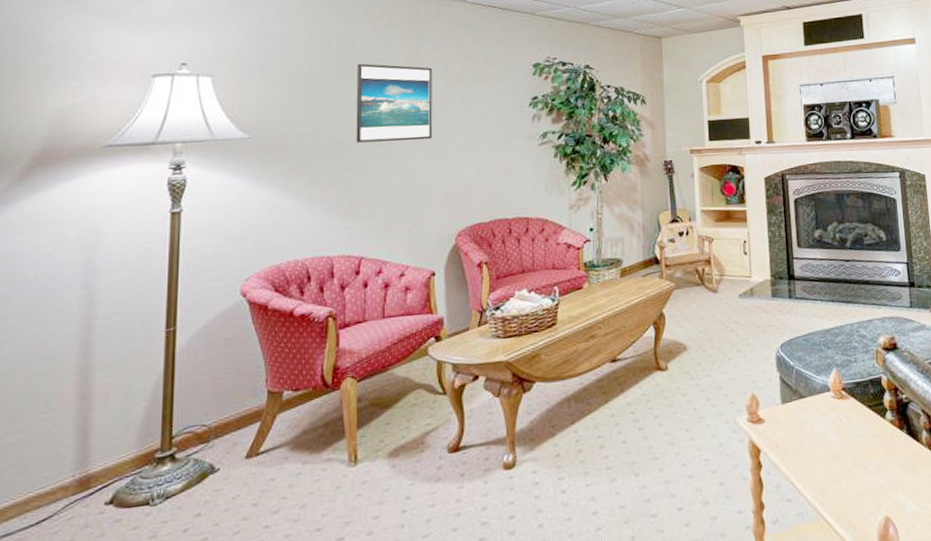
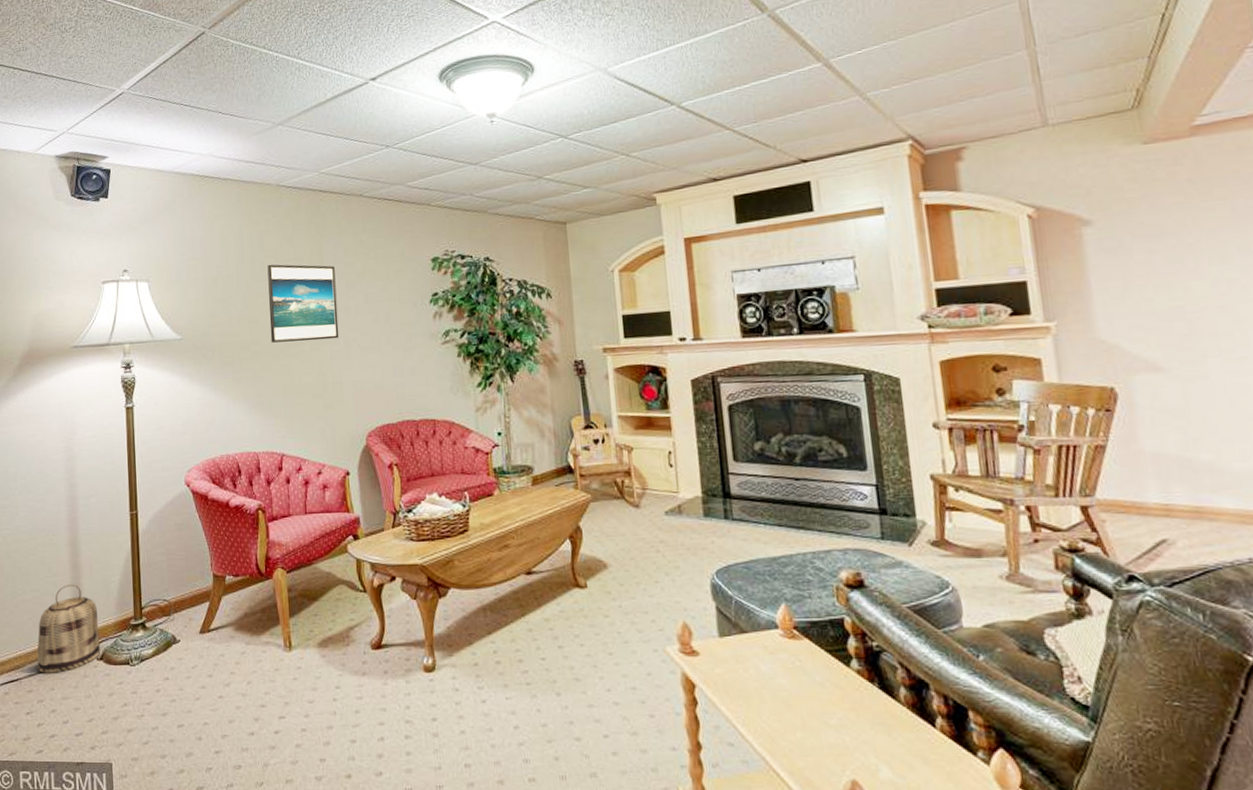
basket: none [17,418,112,531] -> present [37,584,101,673]

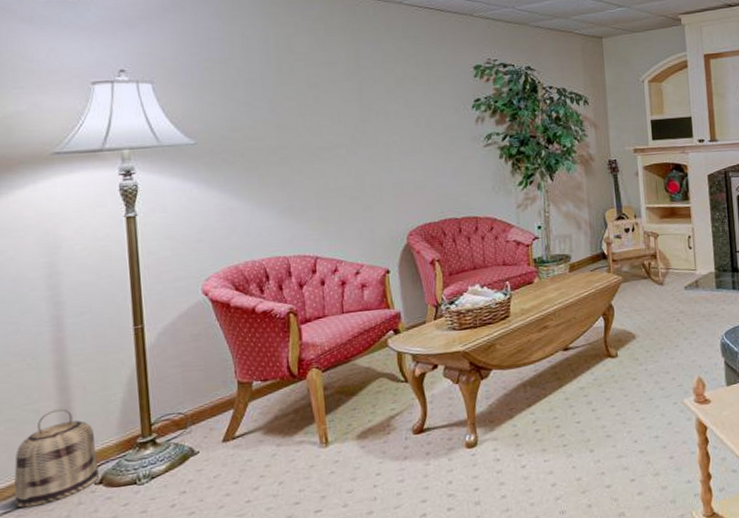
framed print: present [267,264,339,343] -> none [297,67,378,147]

